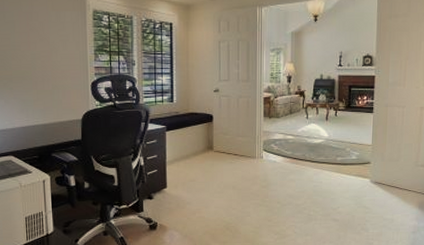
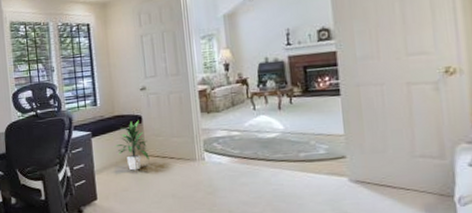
indoor plant: none [186,119,216,164] -> present [114,120,149,171]

